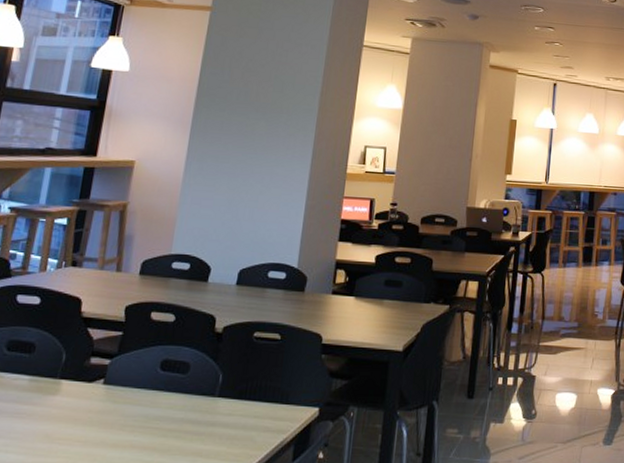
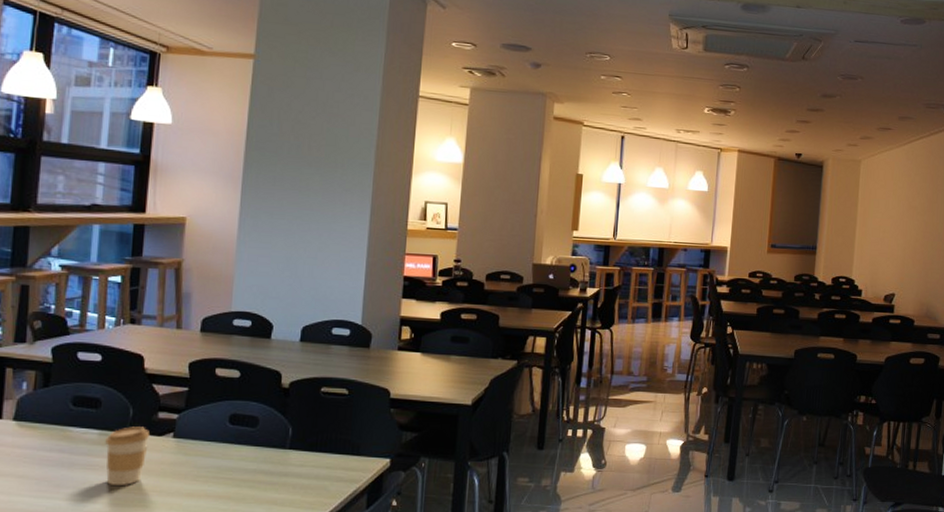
coffee cup: none [32,372,81,435] -> present [105,426,151,485]

